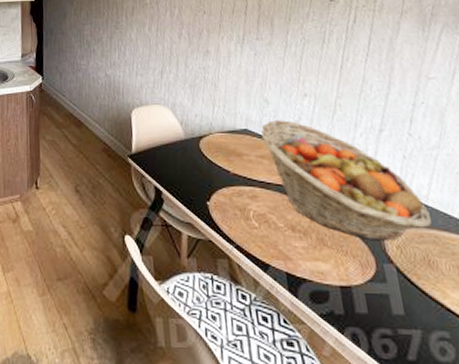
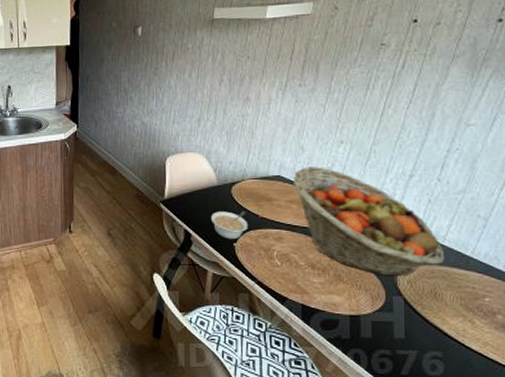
legume: none [181,167,221,198] -> present [211,211,249,240]

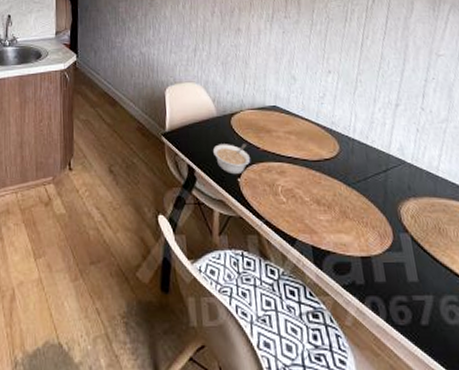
fruit basket: present [294,167,444,277] -> none [289,96,442,212]

